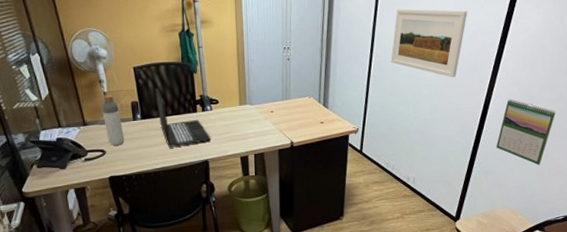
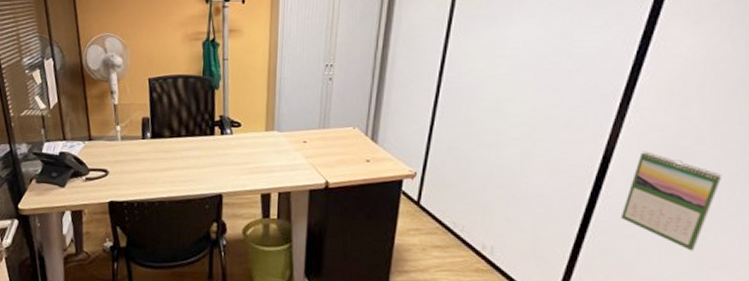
bottle: present [102,94,124,146] -> none [110,107,131,166]
laptop: present [155,89,212,147] -> none [169,104,229,174]
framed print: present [391,8,468,78] -> none [466,22,583,116]

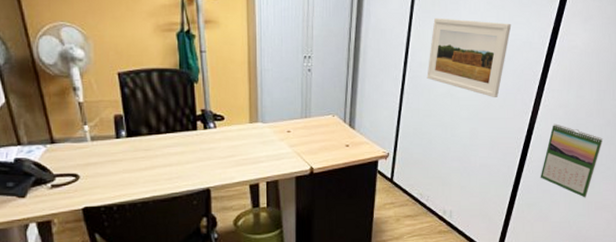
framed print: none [466,22,583,116] -> present [427,17,512,98]

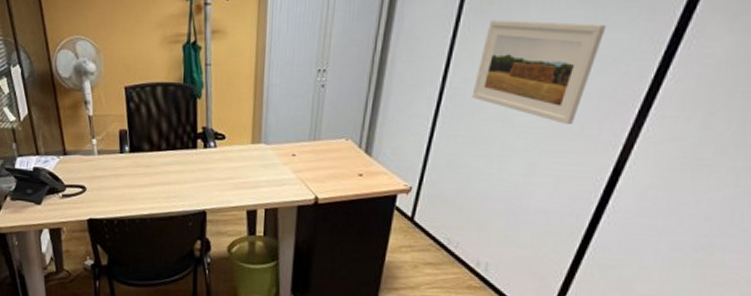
calendar: present [540,123,603,198] -> none [625,162,741,268]

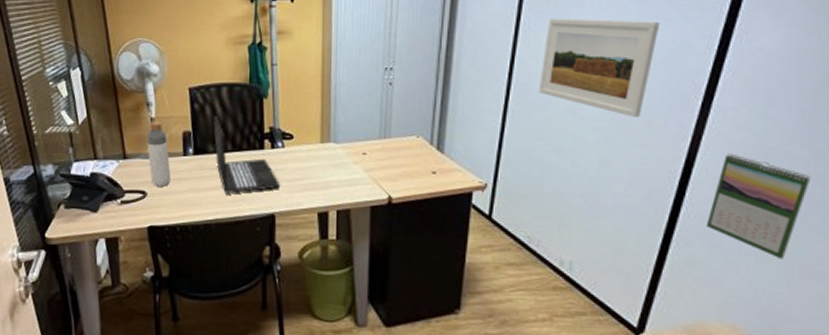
bottle: none [85,119,108,182] -> present [147,121,171,187]
laptop: none [148,115,212,190] -> present [213,116,281,193]
calendar: none [625,162,741,268] -> present [706,153,812,260]

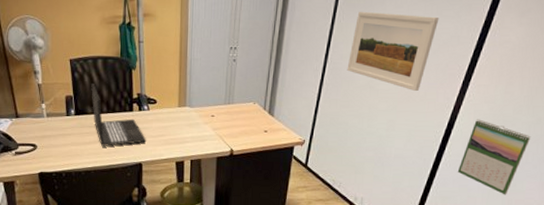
bottle: present [147,121,171,187] -> none [35,87,56,141]

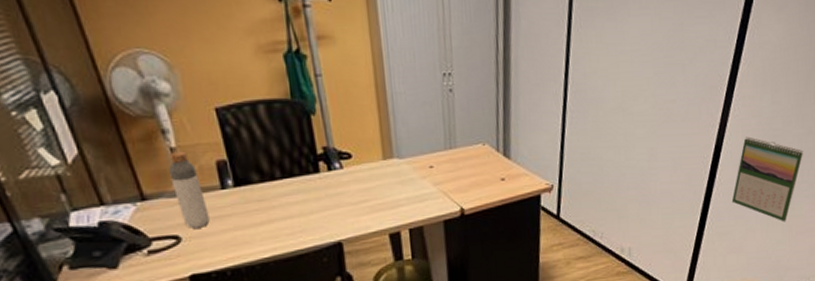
bottle: none [35,87,56,141] -> present [169,151,210,229]
laptop: present [91,84,147,146] -> none [252,140,345,226]
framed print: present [347,11,439,92] -> none [593,15,692,111]

